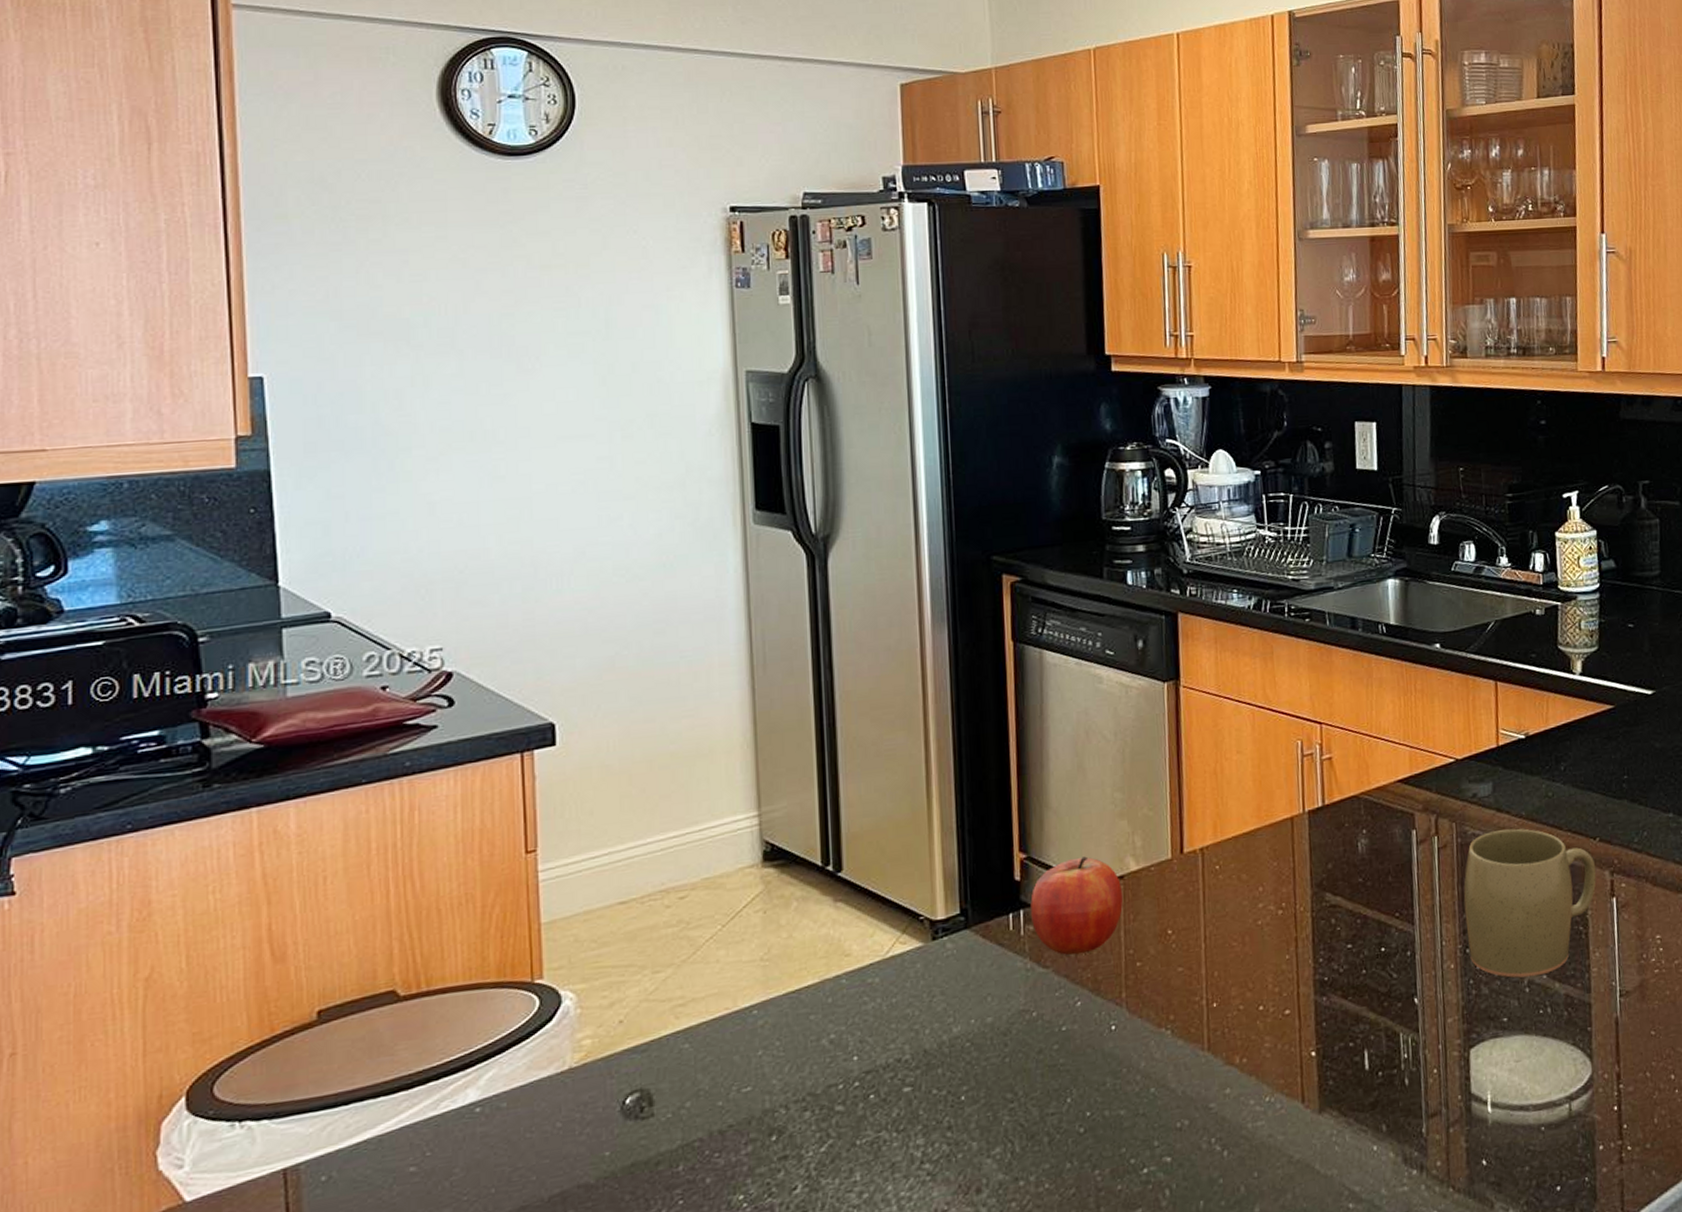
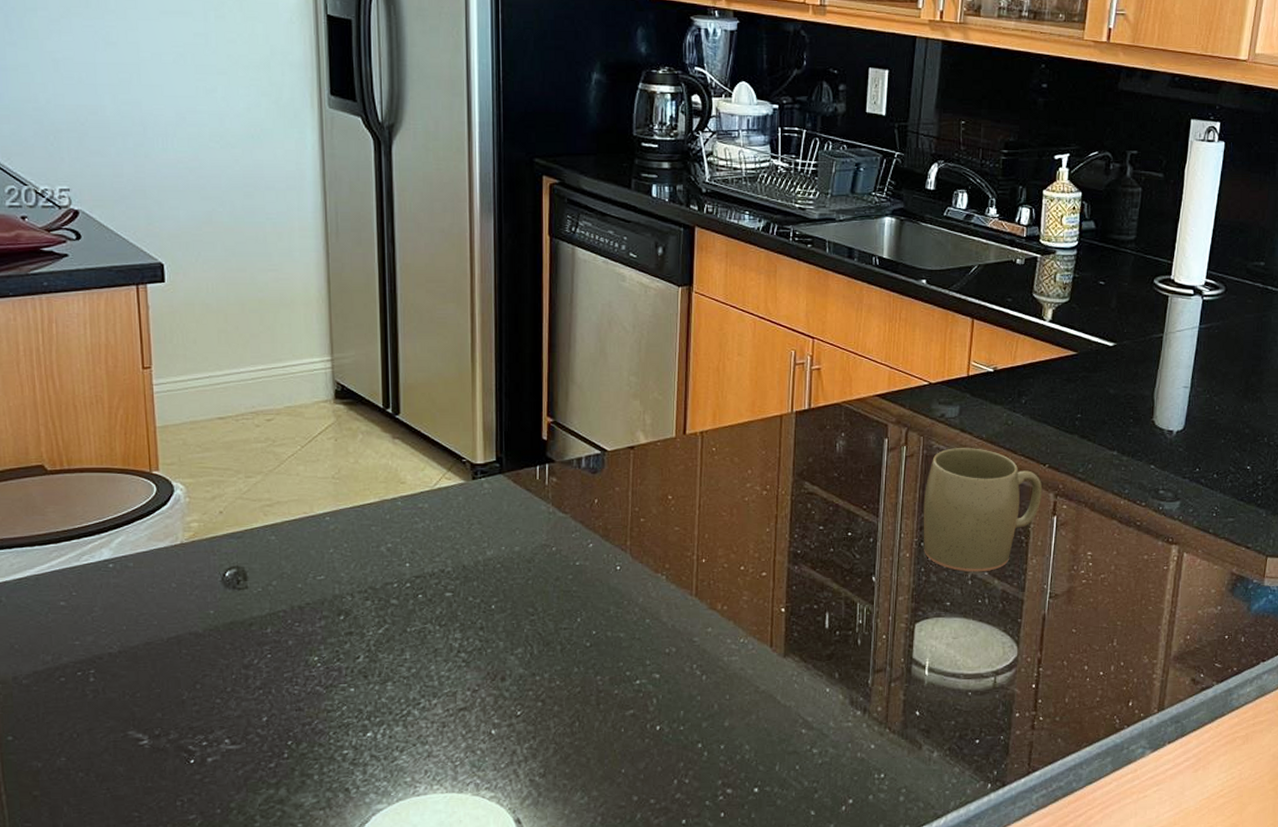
fruit: present [1030,856,1124,955] -> none [555,427,633,506]

